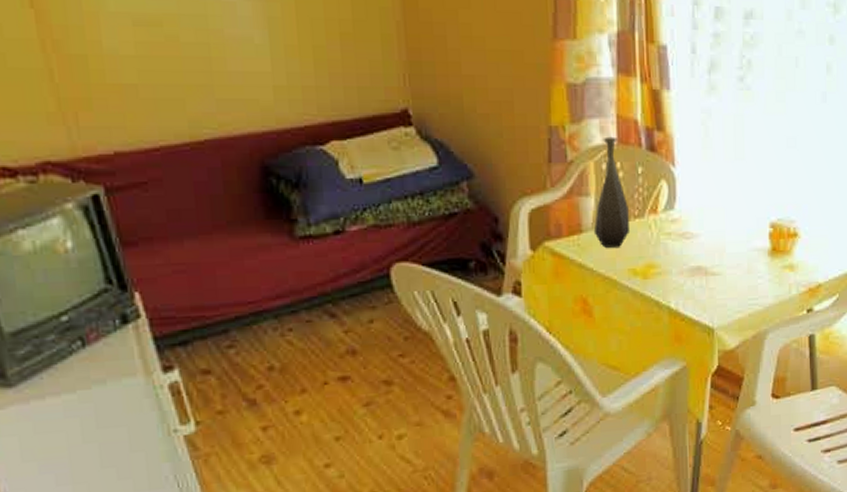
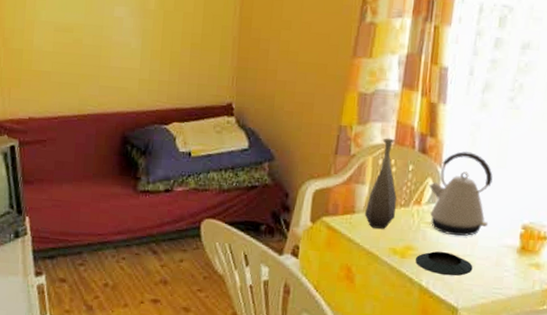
saucer: none [659,265,724,293] -> present [415,251,473,276]
kettle: none [663,145,735,245] -> present [428,151,493,237]

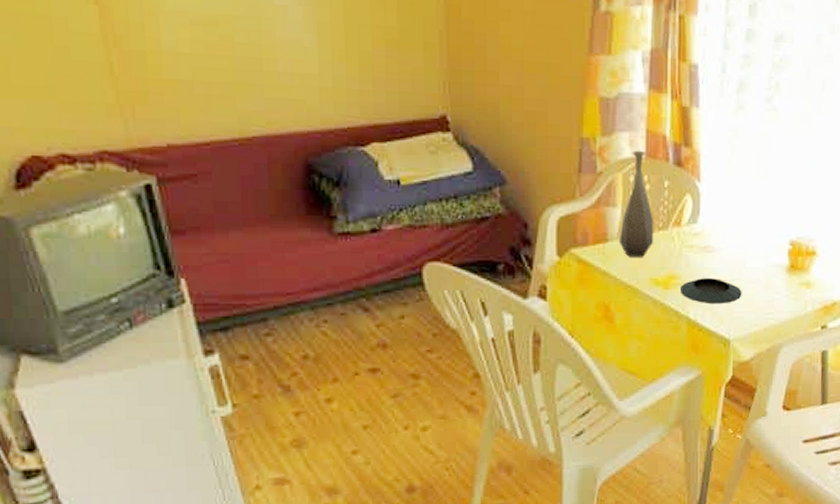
kettle: present [428,151,493,237] -> none [687,162,755,259]

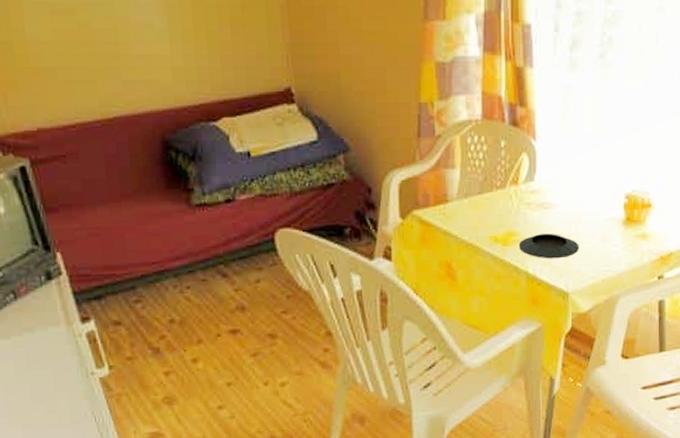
bottle: present [618,150,653,259] -> none [458,112,491,217]

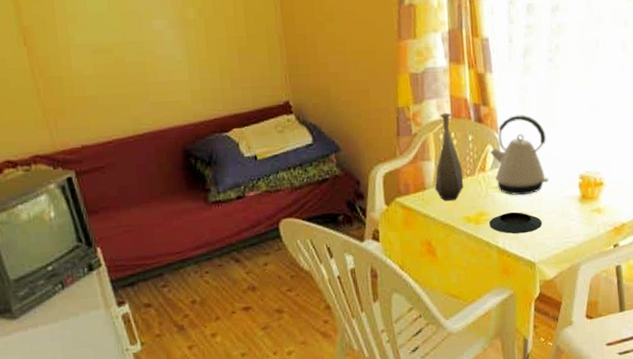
bottle: none [458,112,491,217] -> present [434,112,463,201]
kettle: none [524,120,591,215] -> present [489,115,549,196]

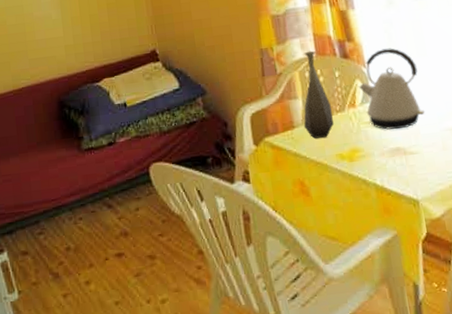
saucer: present [488,212,542,234] -> none [363,147,422,171]

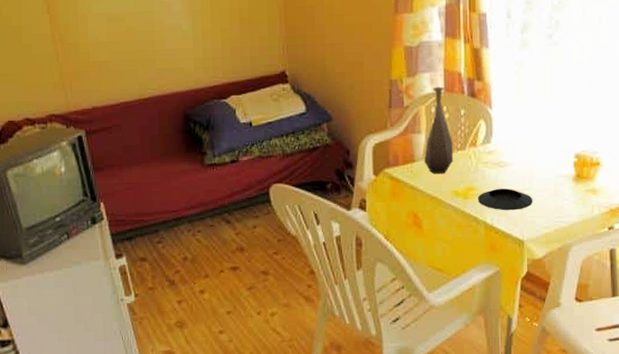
kettle: present [358,48,425,130] -> none [481,91,543,172]
saucer: none [363,147,422,171] -> present [477,189,533,211]

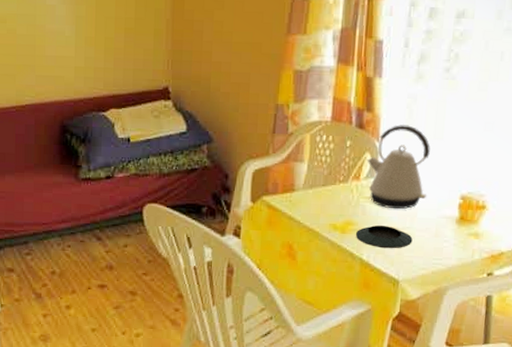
bottle: present [424,86,453,175] -> none [304,114,335,207]
kettle: none [481,91,543,172] -> present [367,125,430,210]

